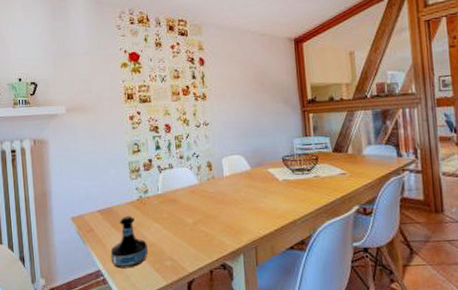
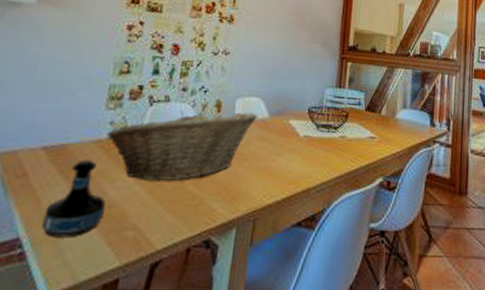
fruit basket: none [136,168,242,227] -> present [107,110,258,182]

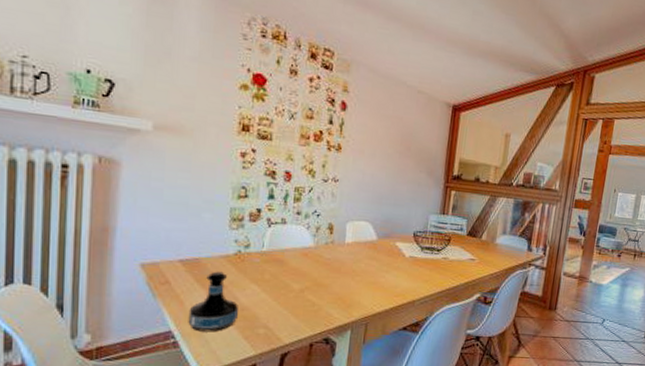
fruit basket: present [107,110,258,182] -> none [233,231,367,291]

